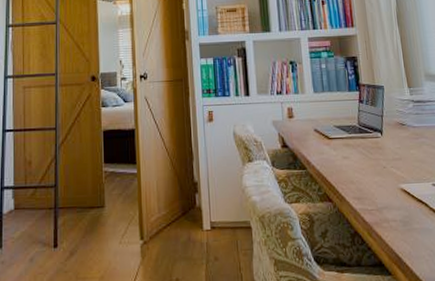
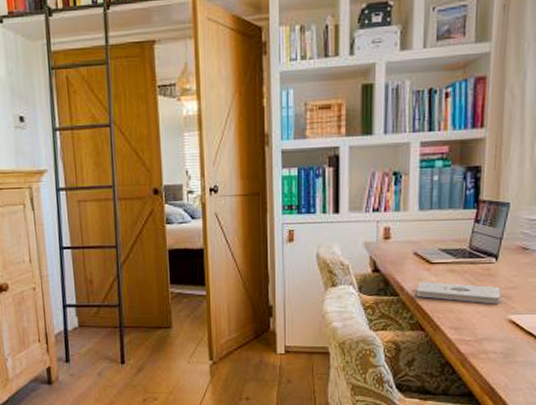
notepad: none [320,154,391,175] -> present [415,281,501,304]

